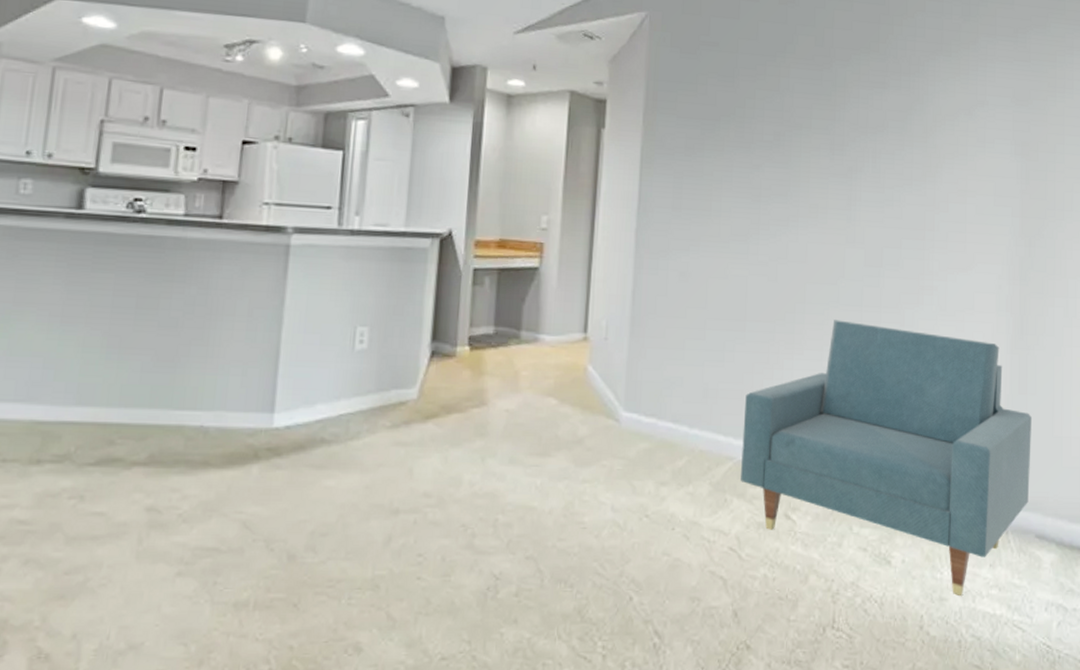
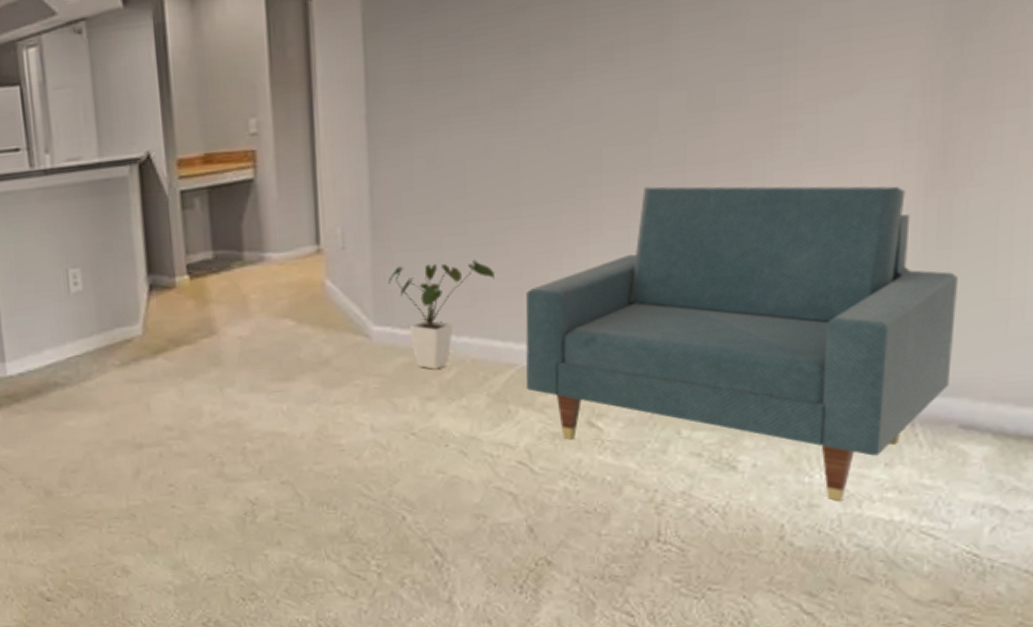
house plant: none [639,361,723,457] -> present [388,259,494,370]

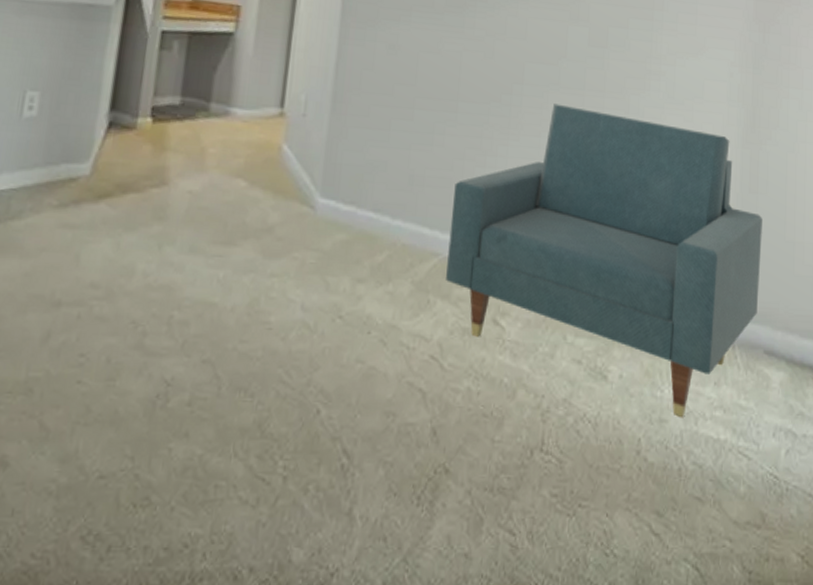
house plant: present [388,259,494,370] -> none [339,141,431,250]

